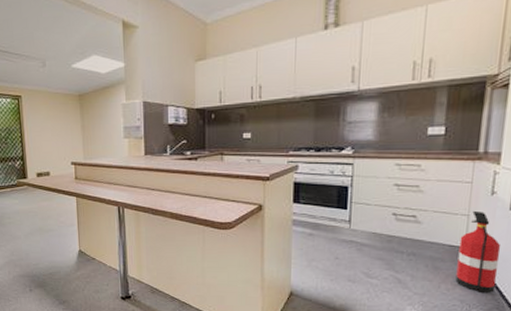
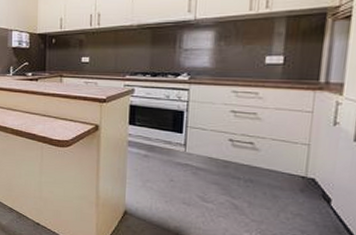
fire extinguisher: present [455,210,501,294] -> none [295,140,345,226]

